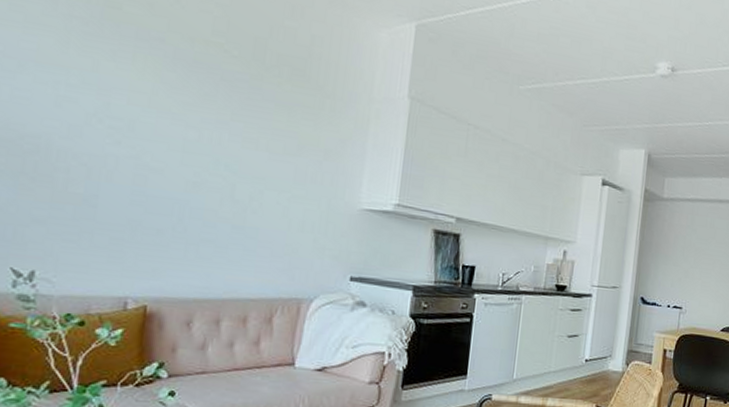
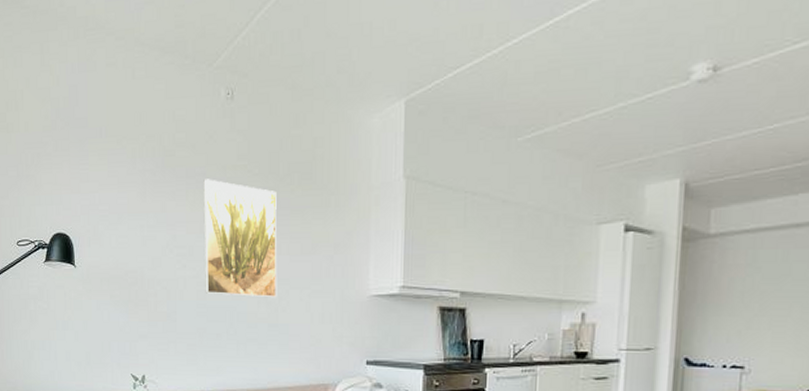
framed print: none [146,46,260,197] -> present [203,179,277,298]

